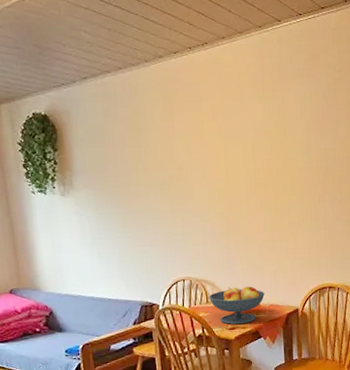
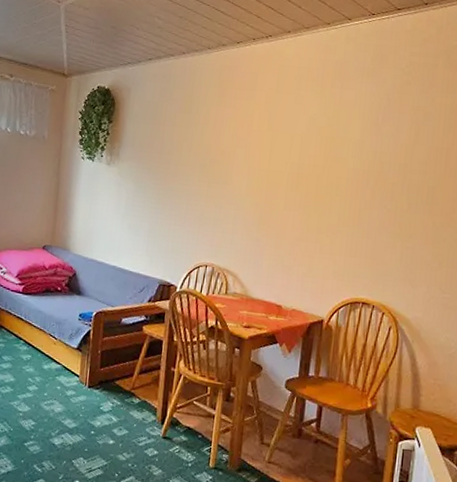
fruit bowl: present [208,286,265,325] -> none [228,281,289,325]

